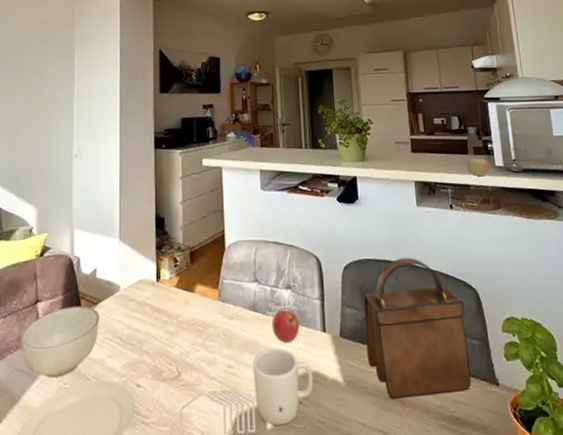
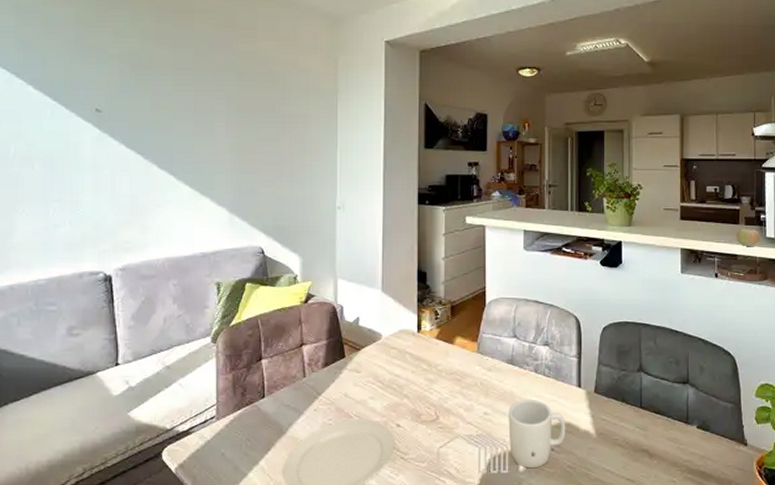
bowl: present [20,305,100,378] -> none [287,351,363,414]
fruit: present [272,310,300,343] -> none [528,365,555,395]
handbag: present [363,257,471,399] -> none [620,322,720,451]

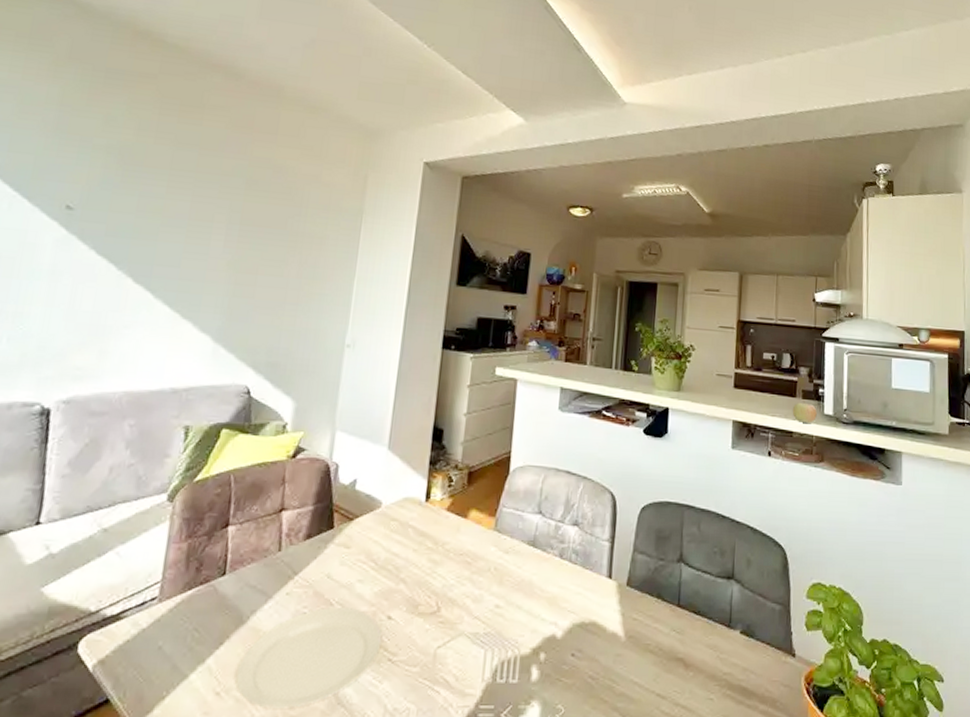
mug: present [508,399,566,469] -> none [522,590,591,678]

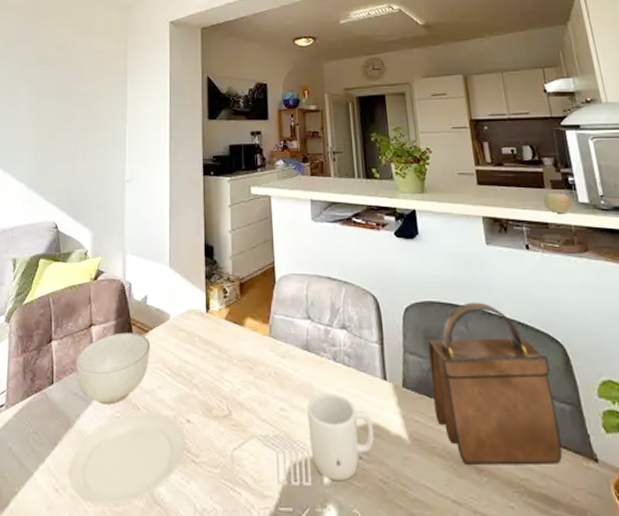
bowl: none [257,519,355,599] -> present [75,332,151,404]
mug: none [522,590,591,678] -> present [307,393,375,482]
handbag: none [654,504,769,660] -> present [428,302,563,465]

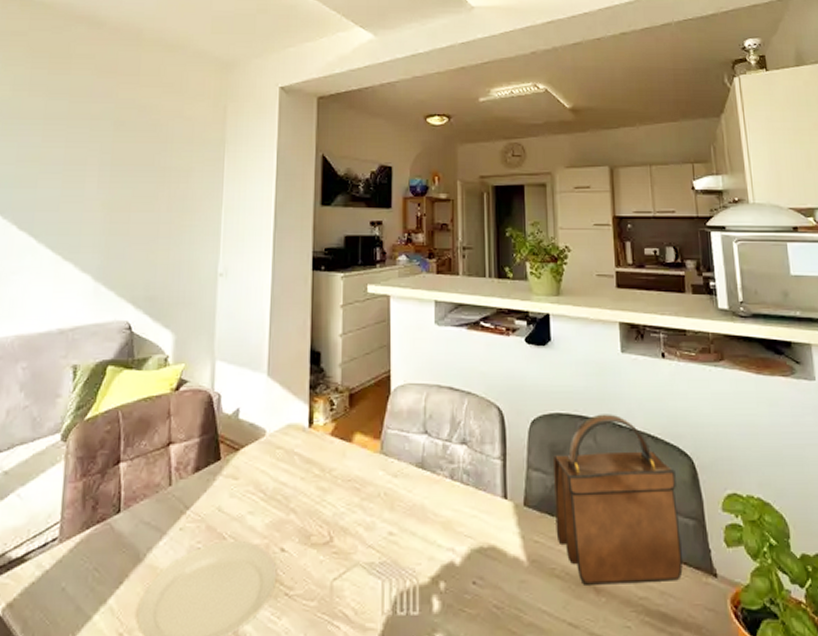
bowl: present [75,332,151,404] -> none [148,451,242,534]
mug: present [307,393,375,482] -> none [419,514,490,609]
fruit: present [543,189,572,214] -> none [682,294,711,321]

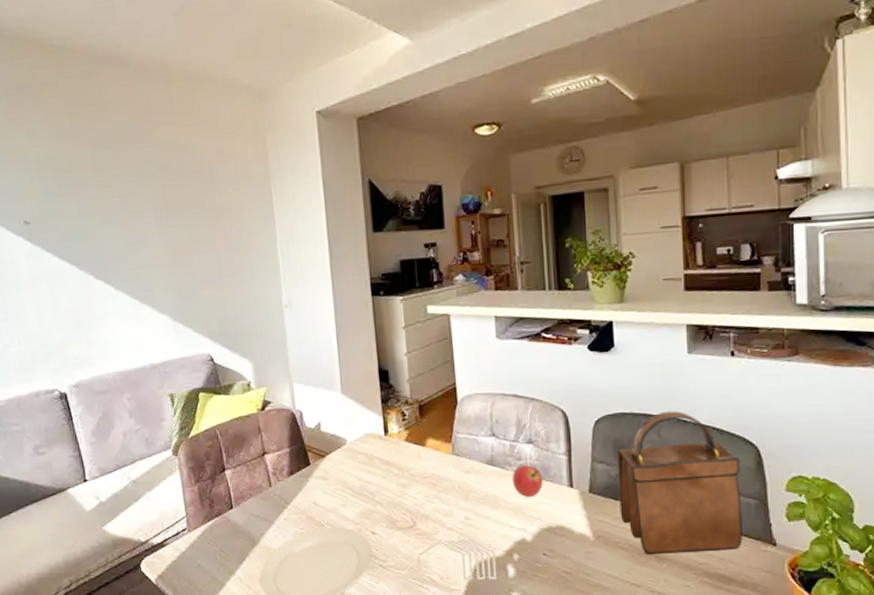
fruit: none [443,470,476,509] -> present [512,465,543,497]

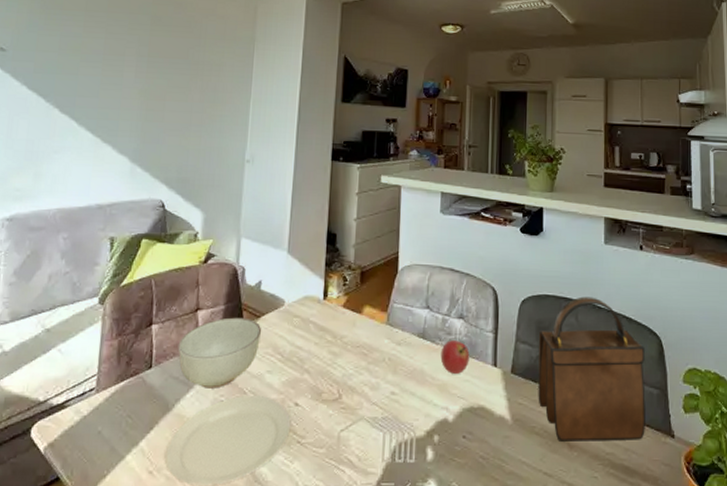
bowl: none [252,458,329,523] -> present [178,317,262,389]

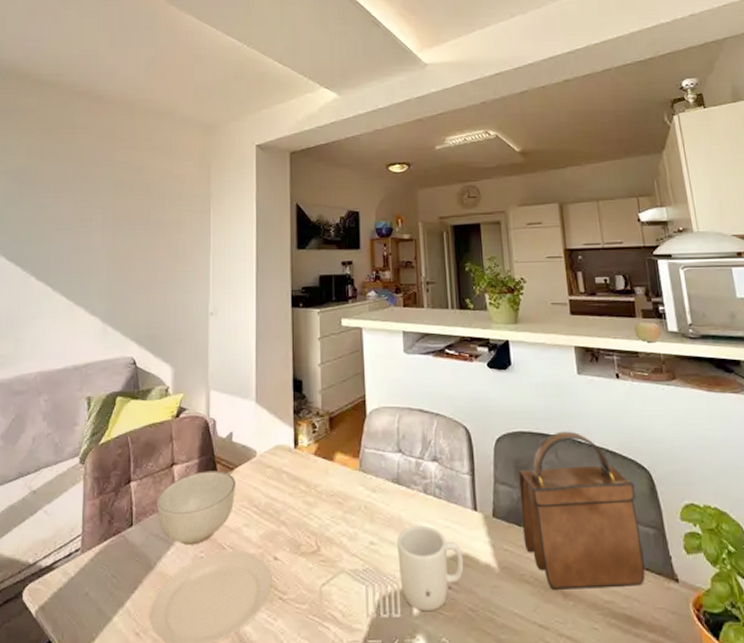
mug: none [417,378,480,458] -> present [397,525,464,612]
fruit: present [440,340,470,374] -> none [417,484,448,520]
fruit: none [661,195,686,219] -> present [634,319,661,343]

